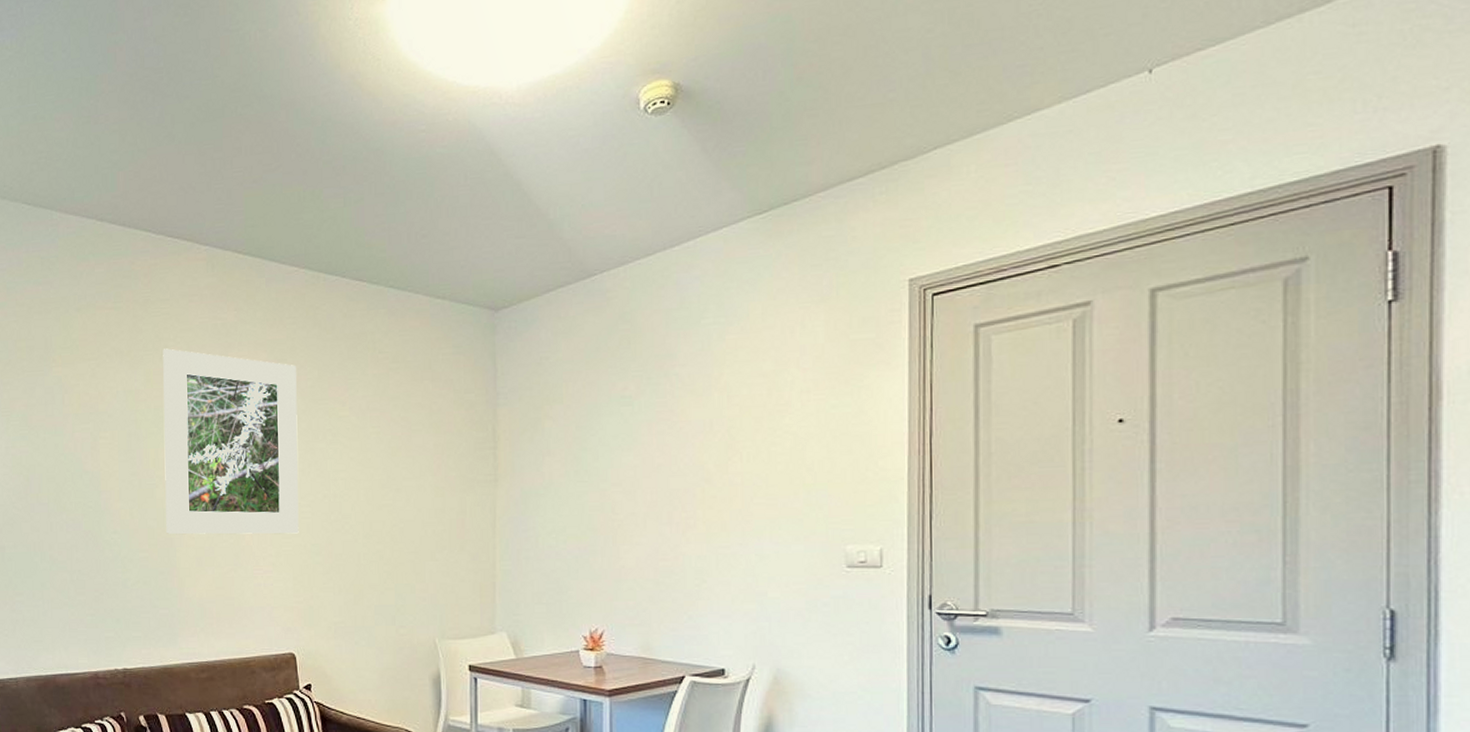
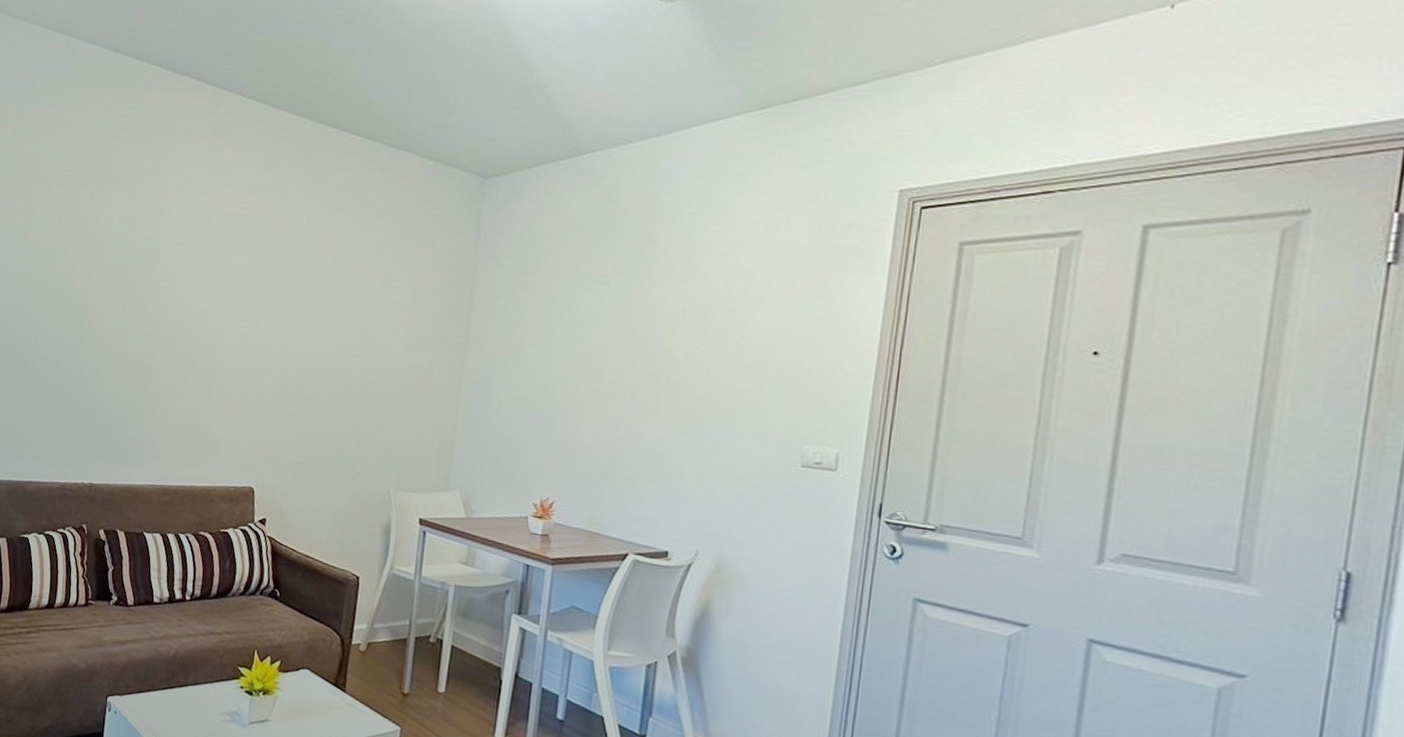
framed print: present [163,348,299,535] -> none [144,181,286,373]

